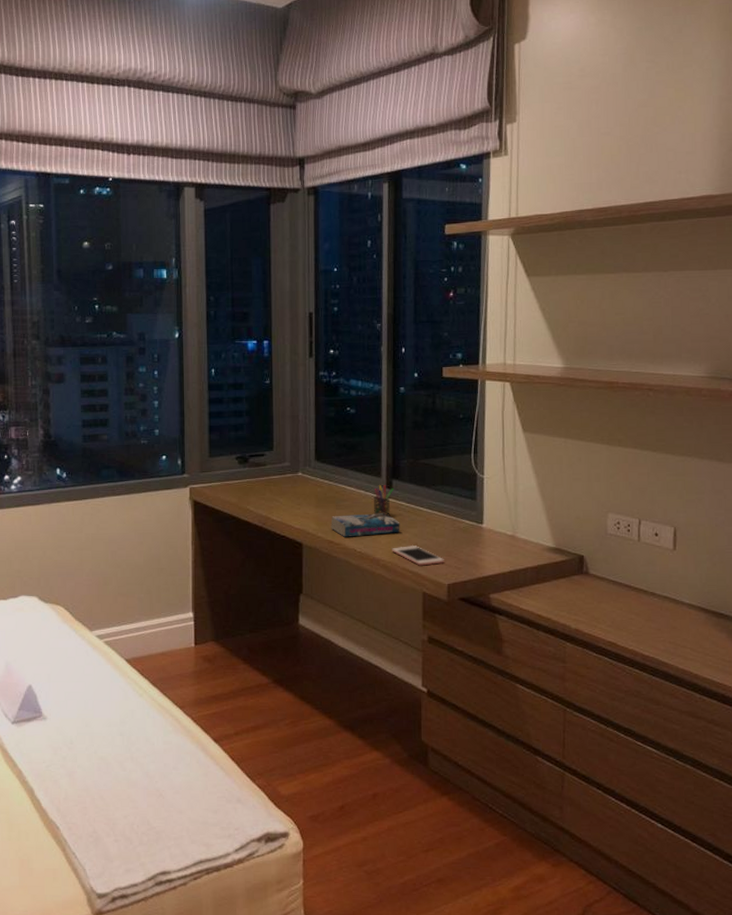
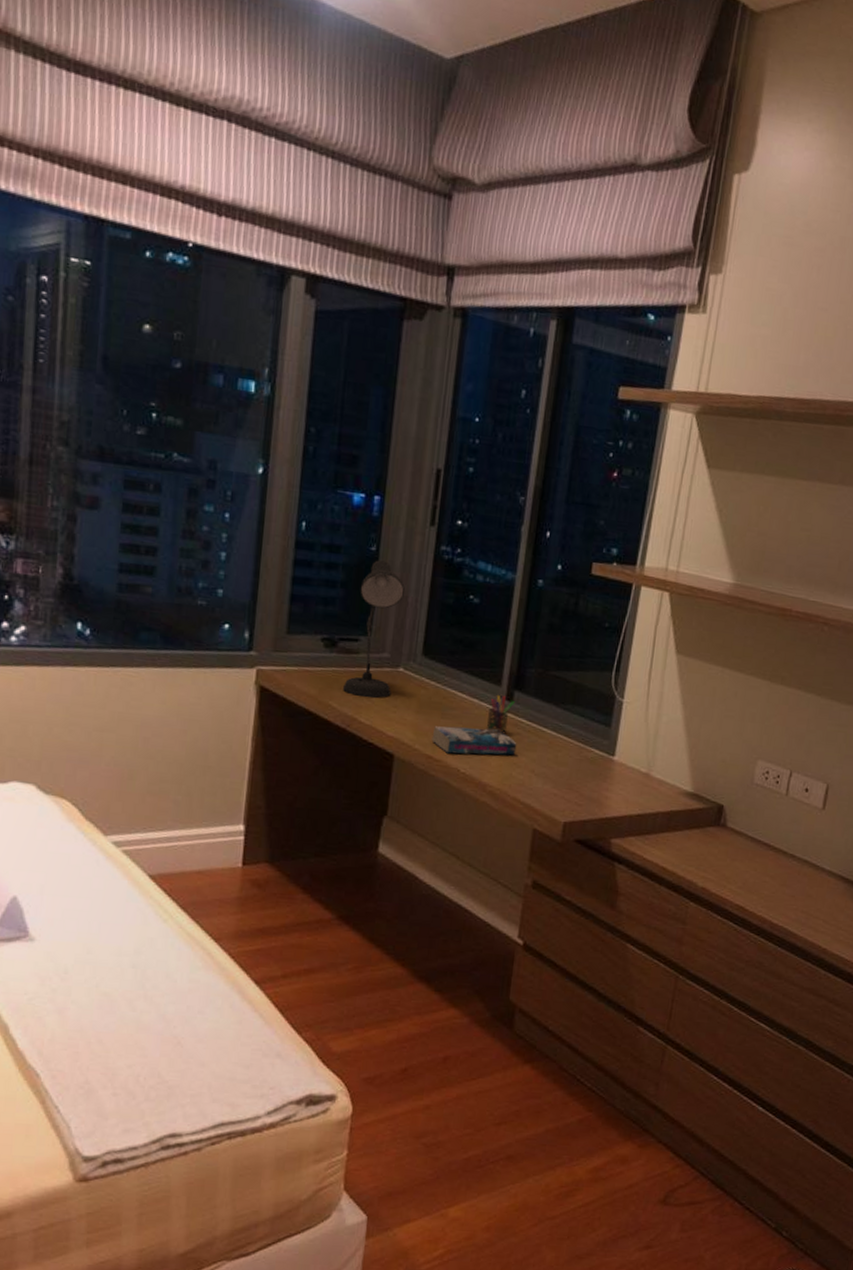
desk lamp: none [257,390,295,499] -> present [343,560,405,698]
cell phone: present [392,546,444,566] -> none [503,772,564,798]

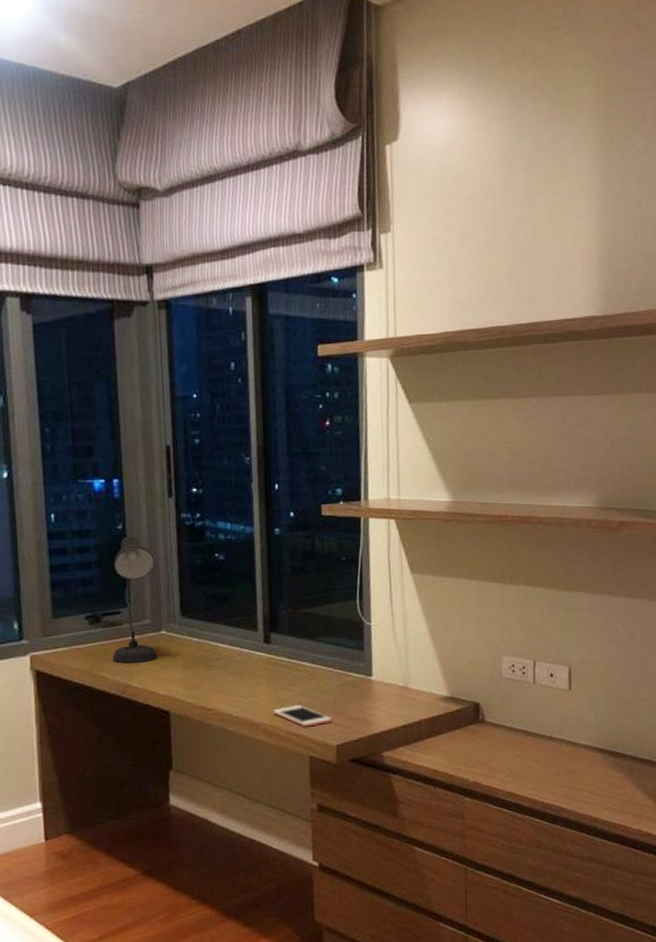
book: present [431,726,517,756] -> none [202,671,282,701]
pen holder: present [487,695,515,735] -> none [250,639,273,675]
cell phone: none [503,772,564,798] -> present [273,705,332,727]

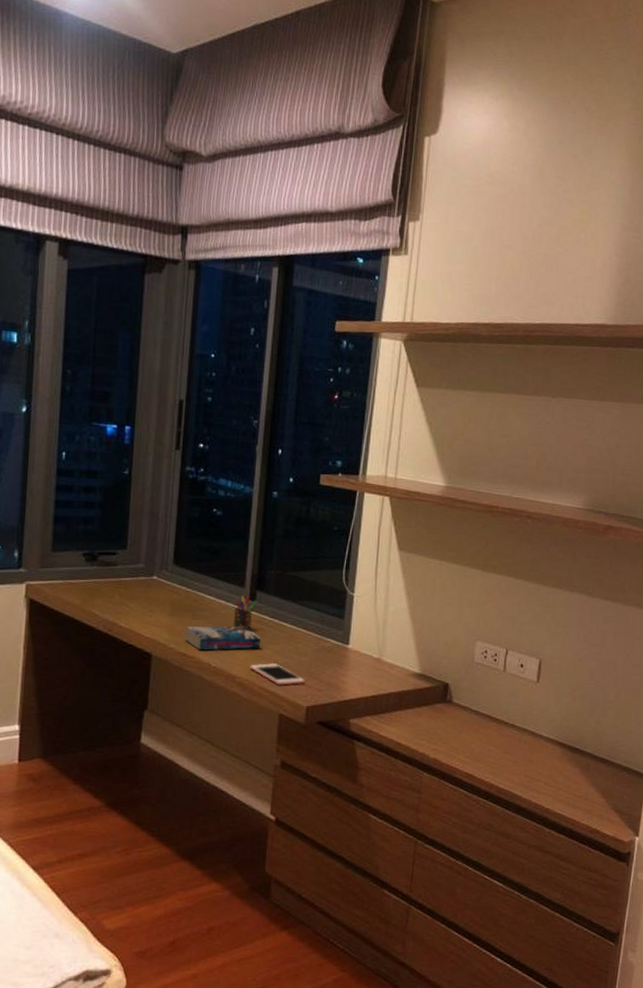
desk lamp: present [113,536,158,664] -> none [104,482,155,604]
book: none [202,671,282,701] -> present [185,626,261,651]
pen holder: none [250,639,273,675] -> present [234,596,257,631]

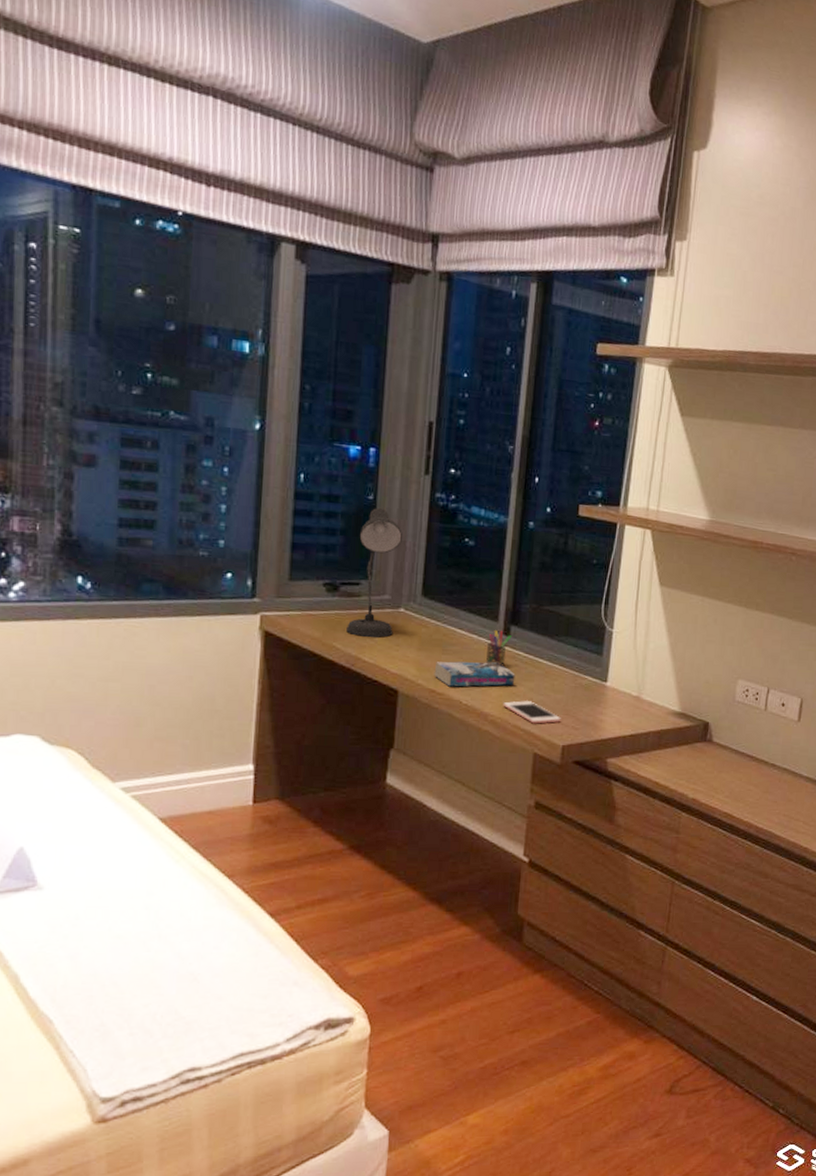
desk lamp: none [104,482,155,604] -> present [346,508,402,638]

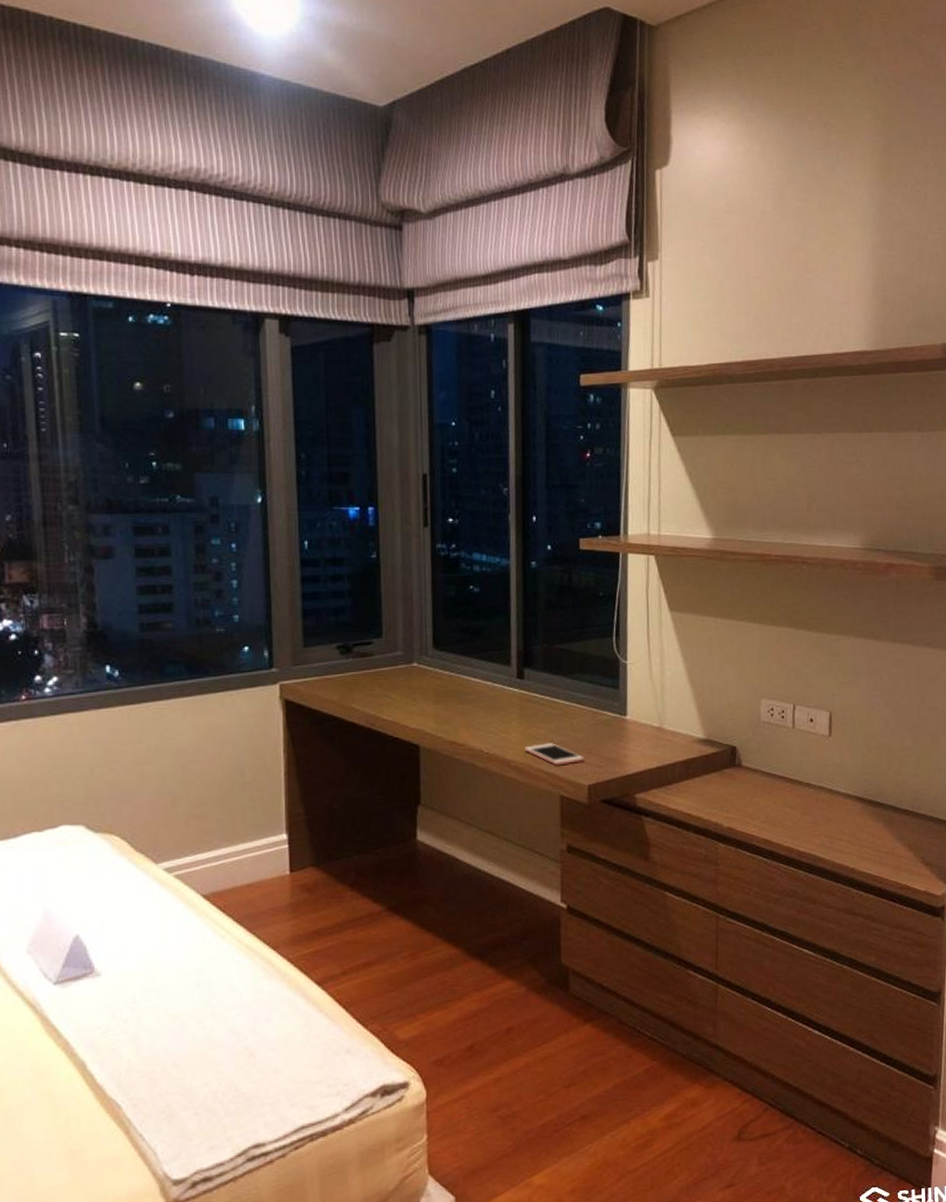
desk lamp: present [346,508,402,638] -> none [363,566,409,695]
book: present [434,661,515,687] -> none [452,707,534,737]
pen holder: present [486,630,512,667] -> none [503,675,526,711]

